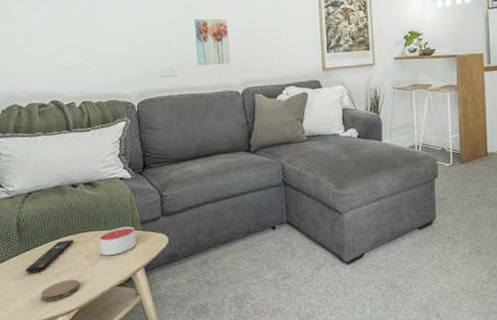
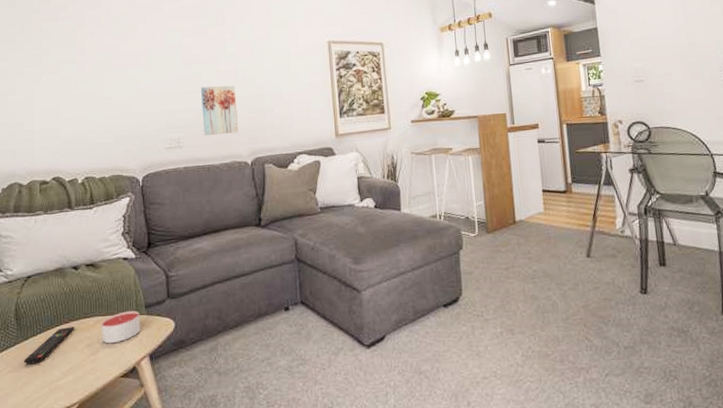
coaster: present [41,279,80,302] -> none [39,370,81,396]

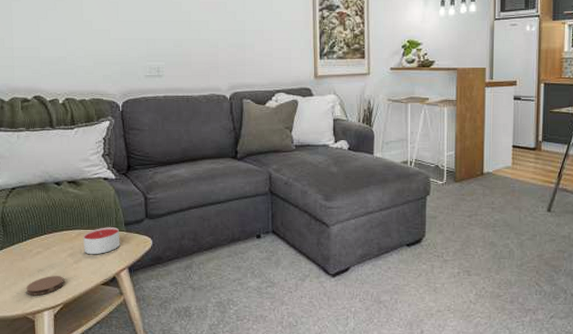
remote control: present [24,327,75,365] -> none [11,237,58,268]
coaster: none [39,370,81,396] -> present [26,276,64,296]
wall art: present [200,85,239,136] -> none [181,17,219,67]

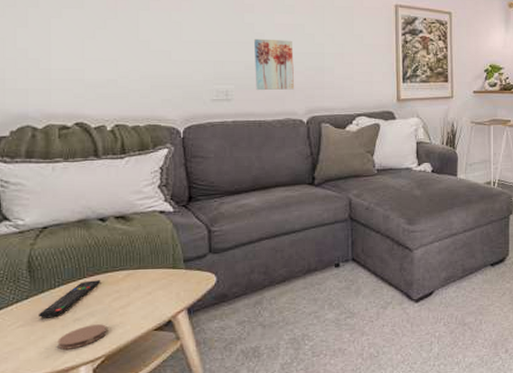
remote control: none [11,237,58,268] -> present [39,280,101,319]
candle: present [83,227,120,255] -> none [133,265,178,298]
wall art: none [181,17,219,67] -> present [253,38,295,91]

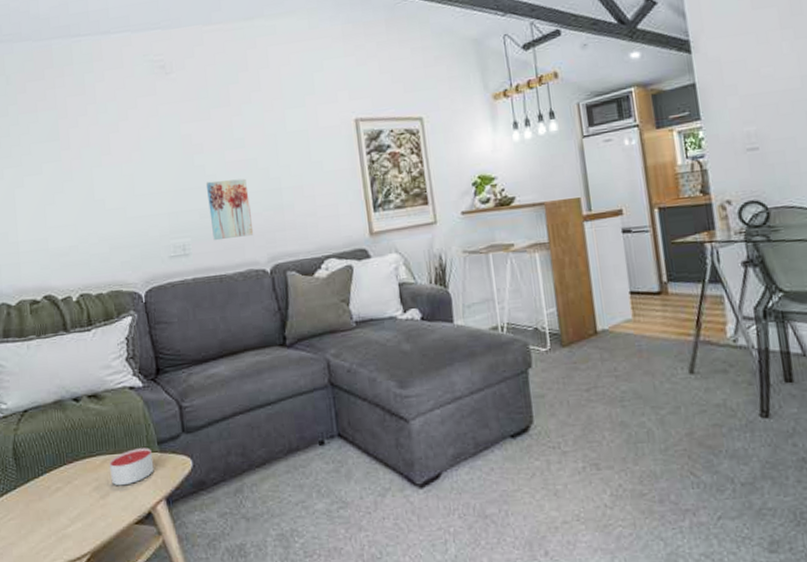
remote control: present [39,280,101,319] -> none [27,467,81,511]
coaster: present [57,324,107,350] -> none [45,516,90,545]
candle: none [133,265,178,298] -> present [109,448,154,486]

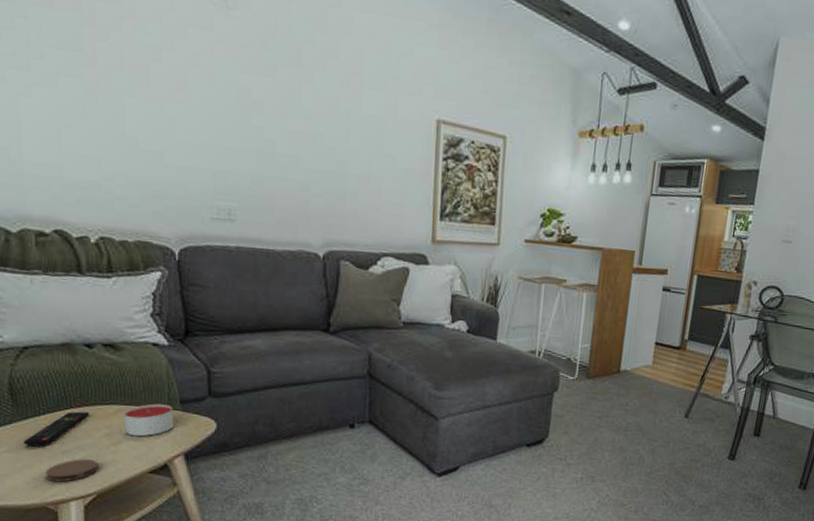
remote control: none [27,467,81,511] -> present [24,411,90,447]
coaster: none [45,516,90,545] -> present [45,459,98,482]
wall art: present [205,178,254,241] -> none [262,146,310,216]

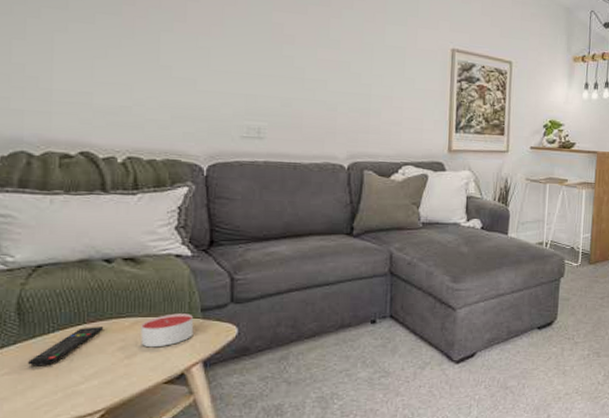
coaster: present [45,459,98,482] -> none [49,375,109,401]

